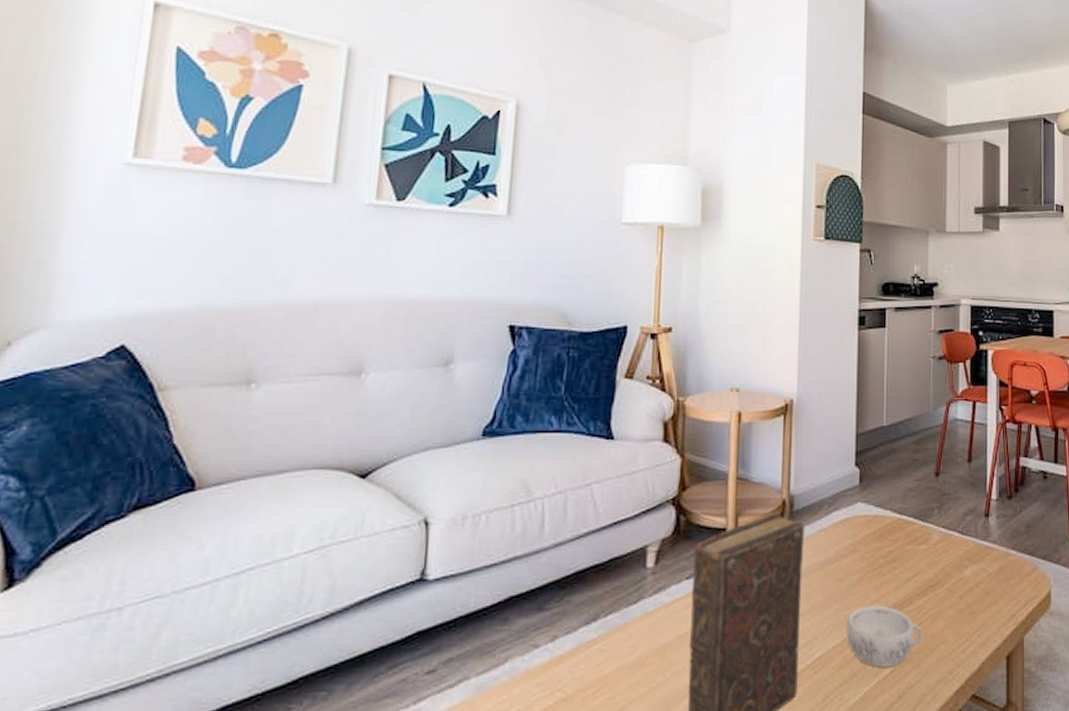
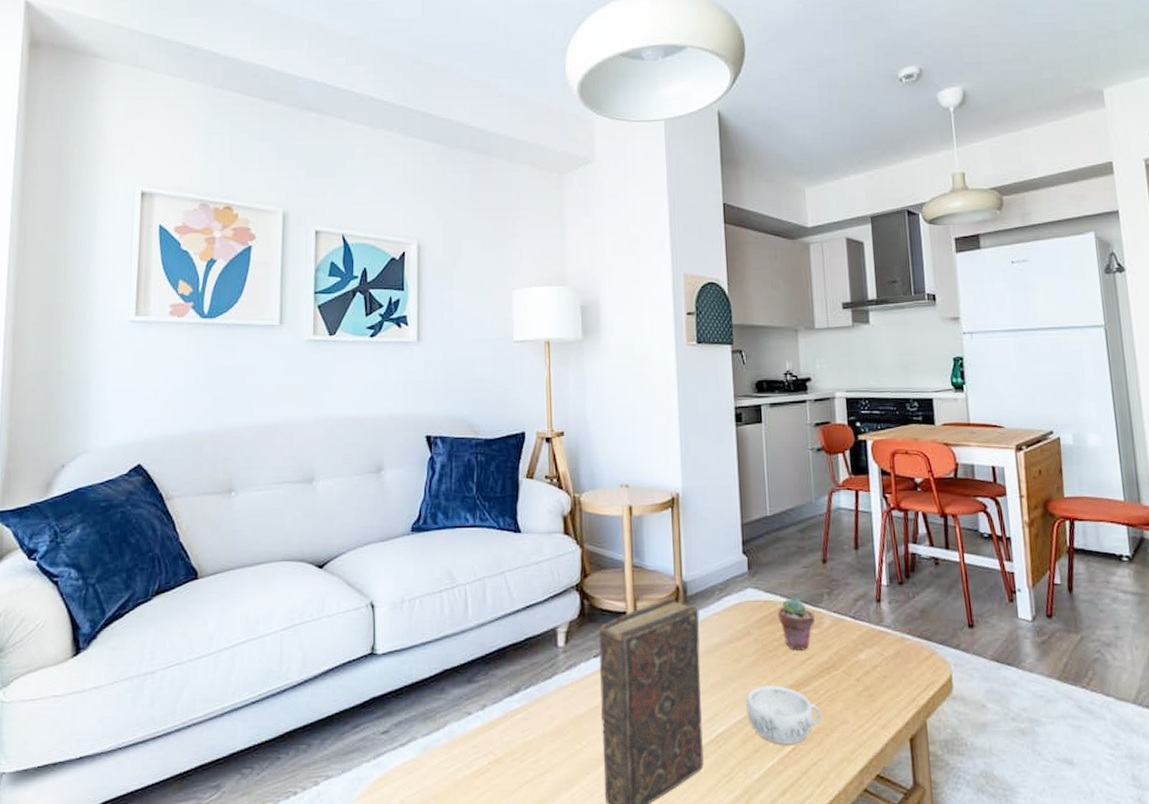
potted succulent: none [887,512,924,568] -> present [778,597,815,650]

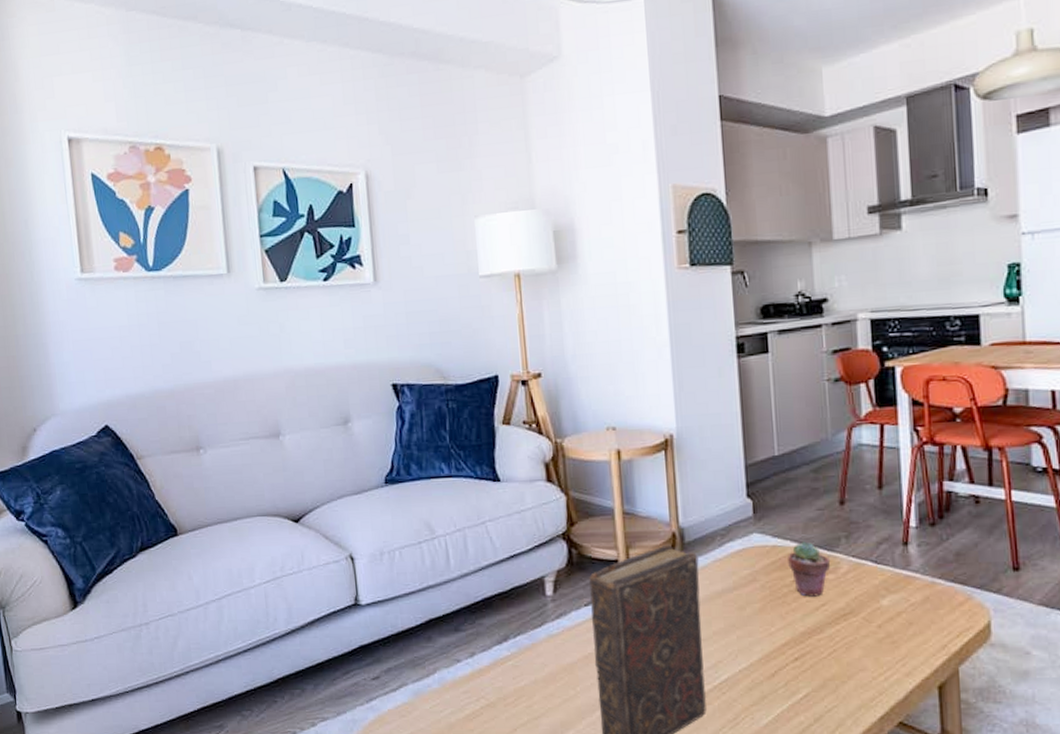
decorative bowl: present [746,686,822,745] -> none [752,633,838,692]

